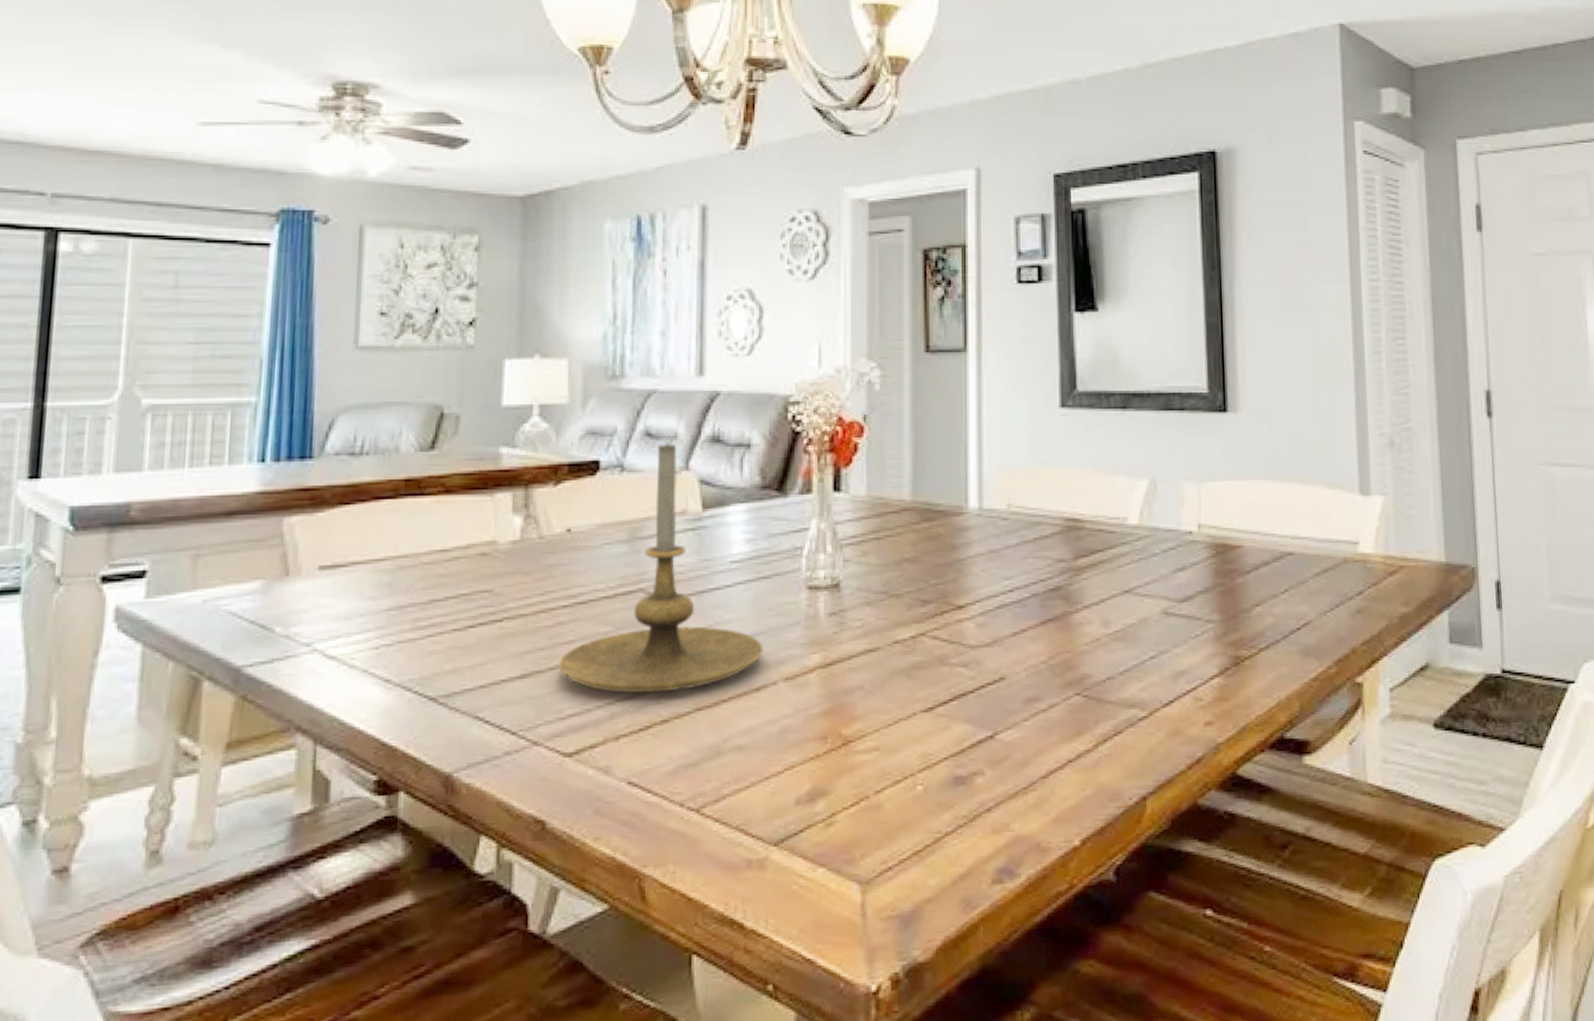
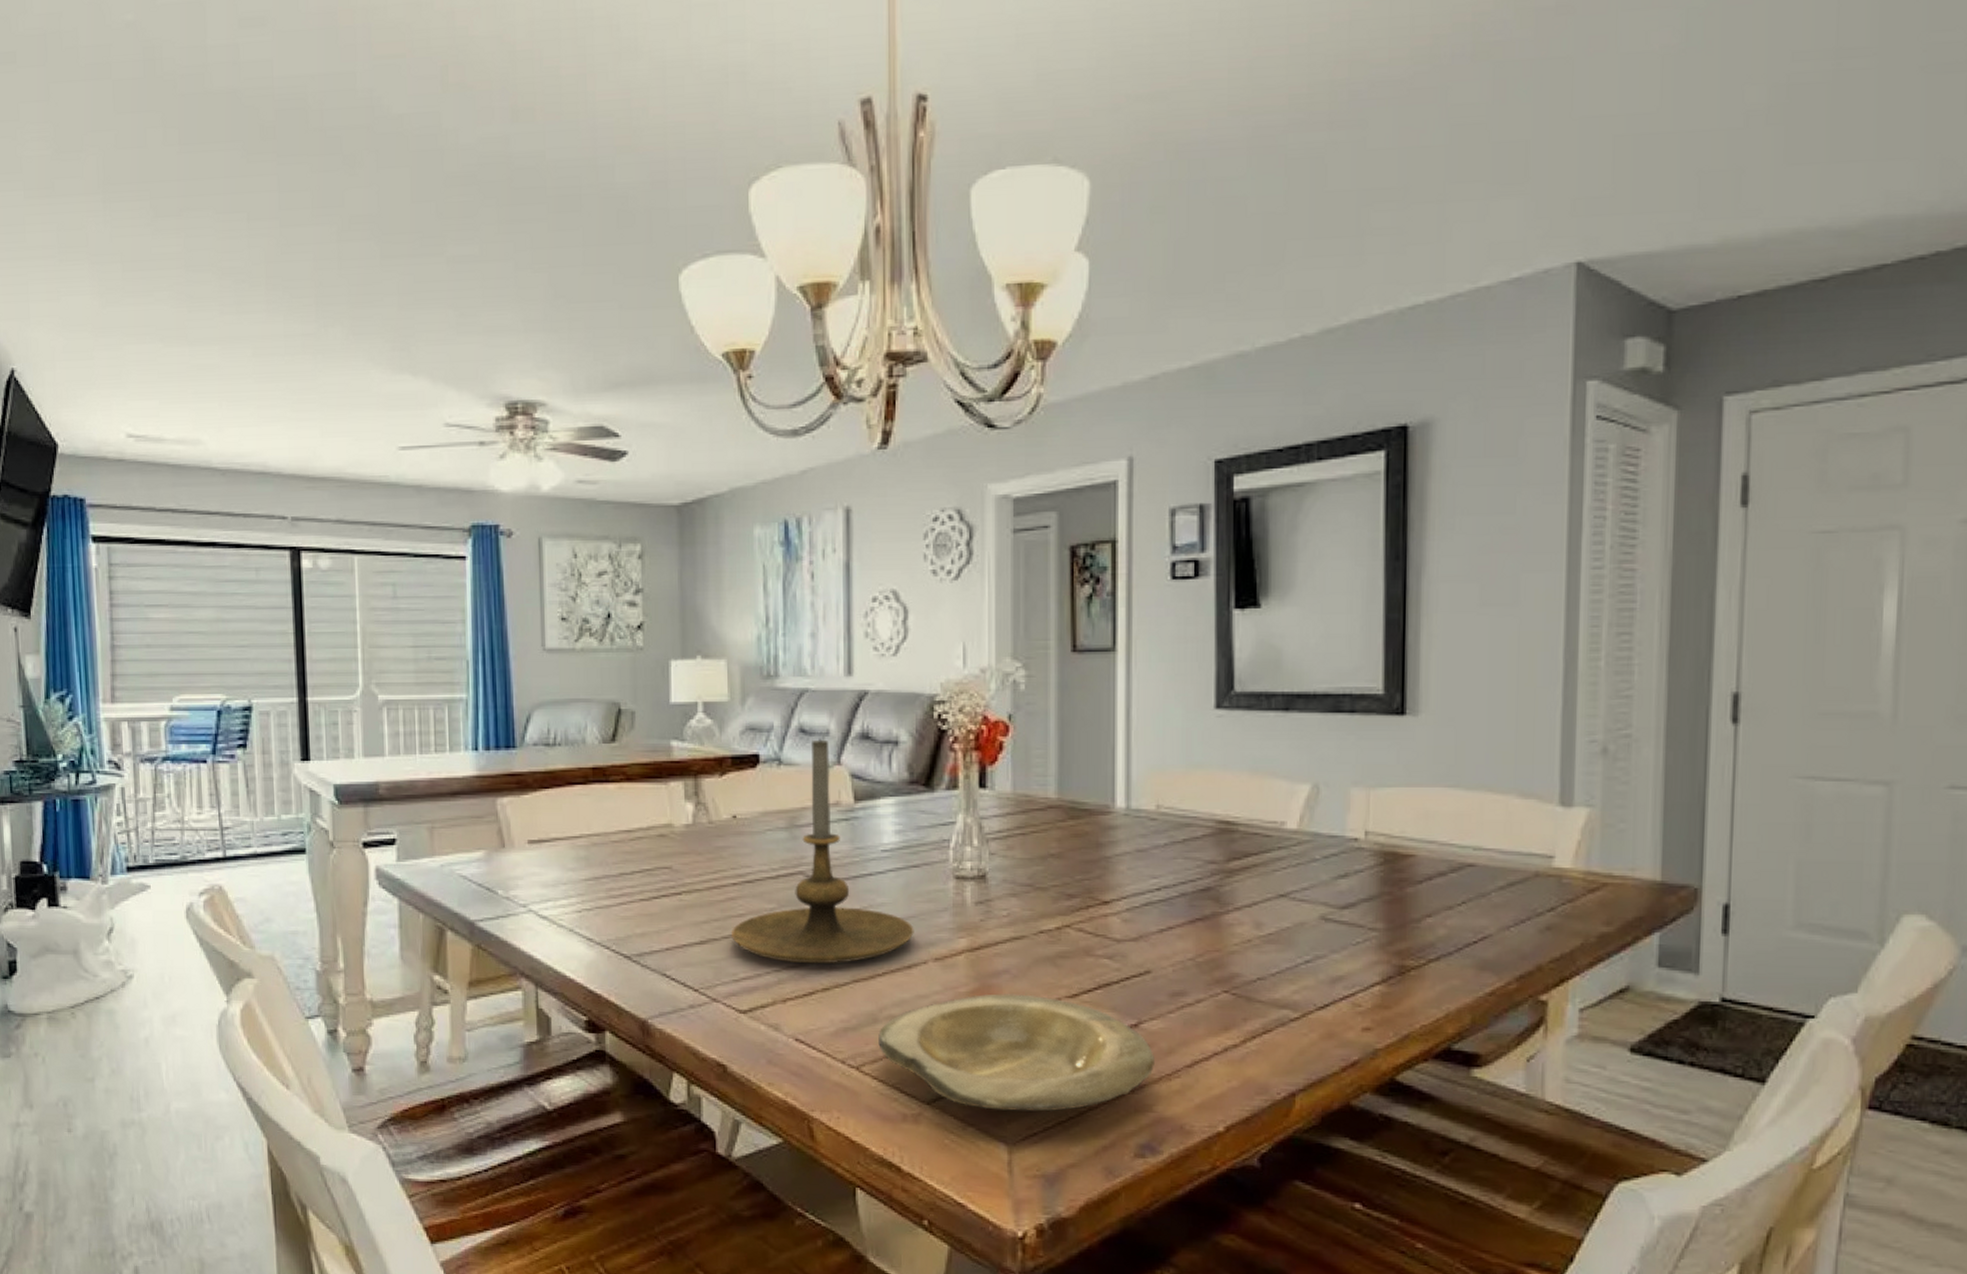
plate: none [722,711,1010,846] -> present [878,993,1154,1112]

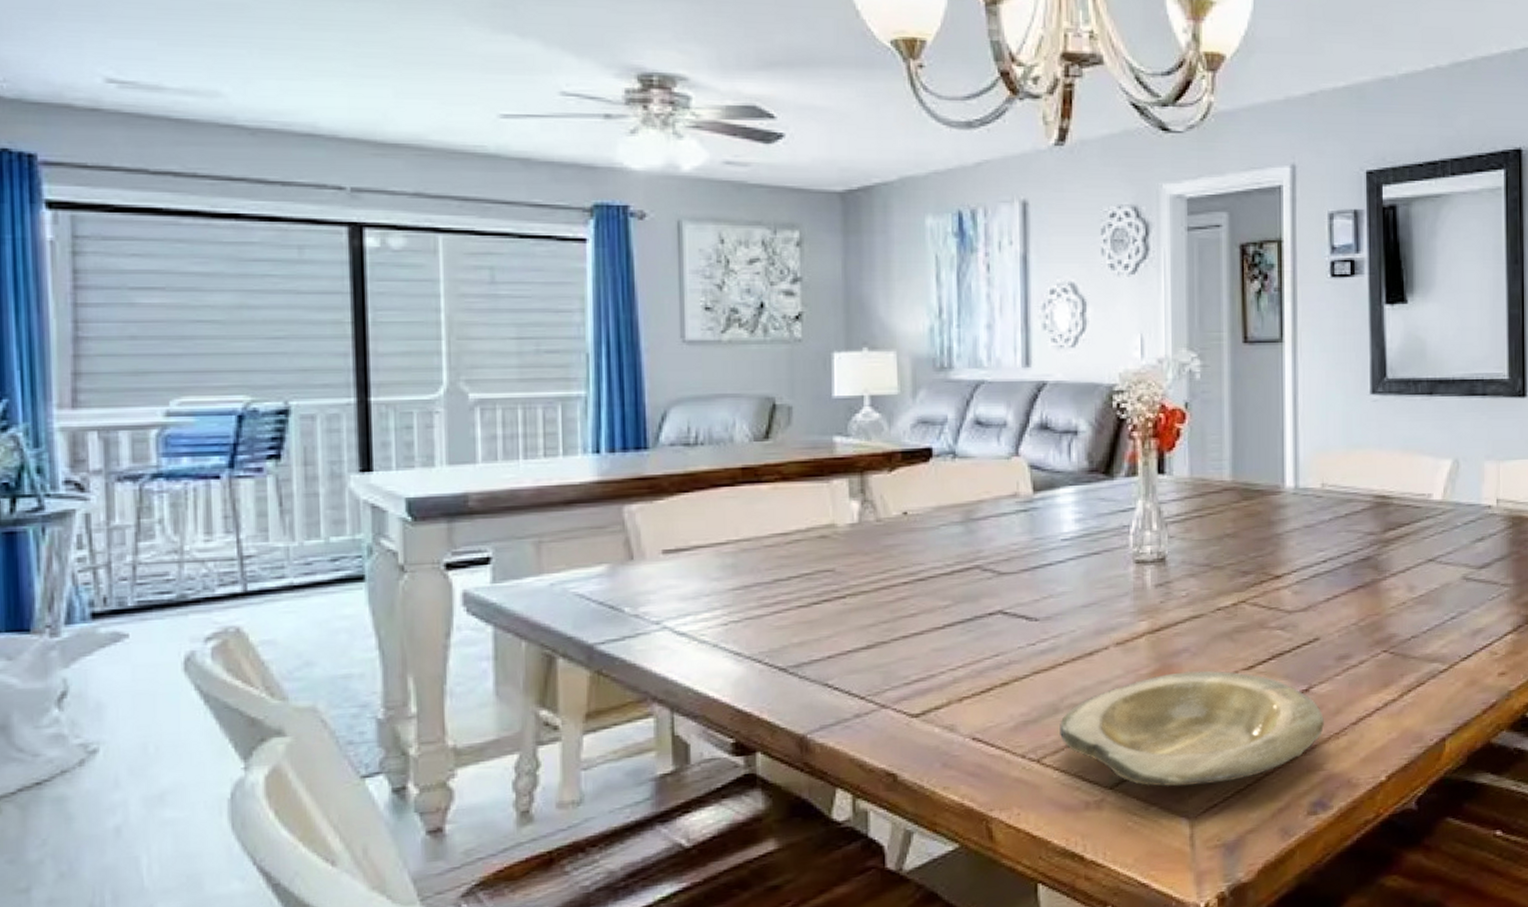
candle holder: present [732,738,914,964] -> none [902,430,1095,660]

